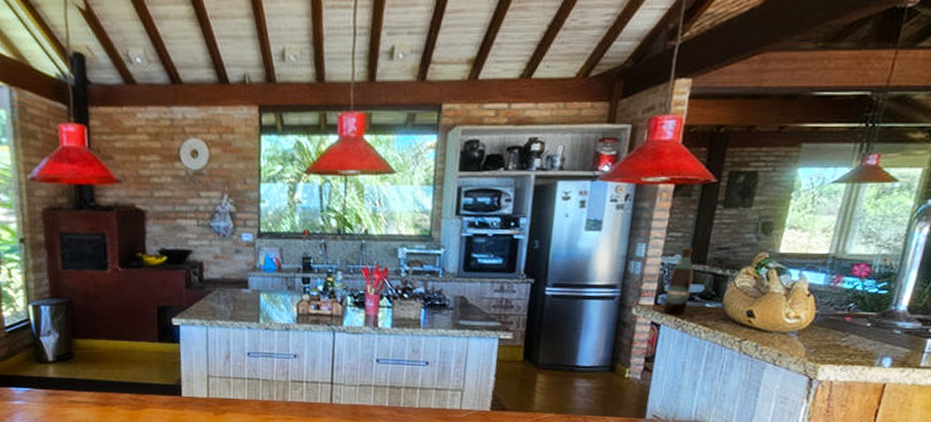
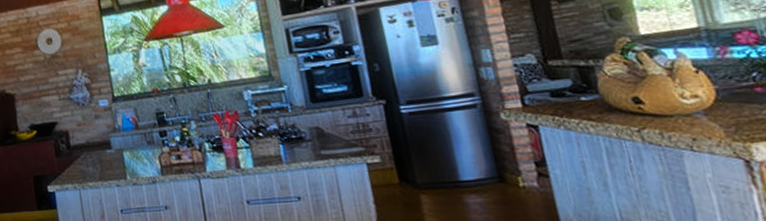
bottle: present [663,248,694,316] -> none [528,45,562,114]

